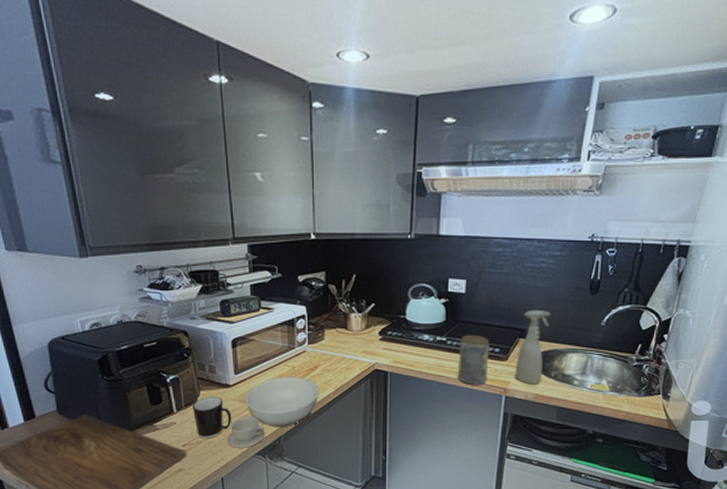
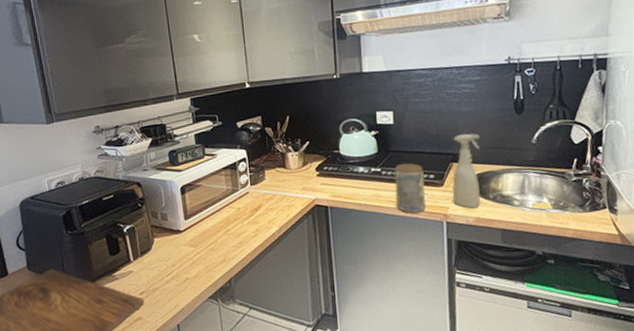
mug: present [192,396,232,438] -> none [147,243,185,285]
teacup: present [226,416,265,448] -> none [180,259,216,293]
bowl: present [245,377,319,428] -> none [195,218,265,270]

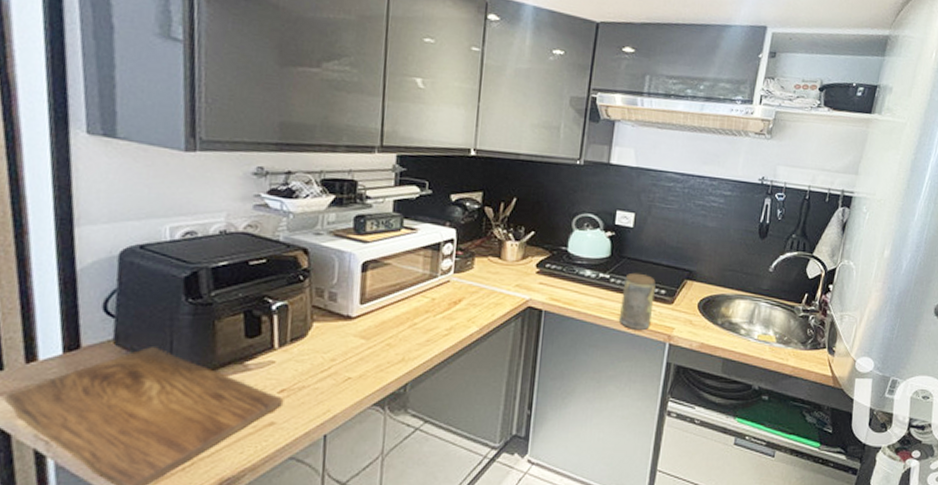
spray bottle: present [452,133,481,209] -> none [680,250,720,332]

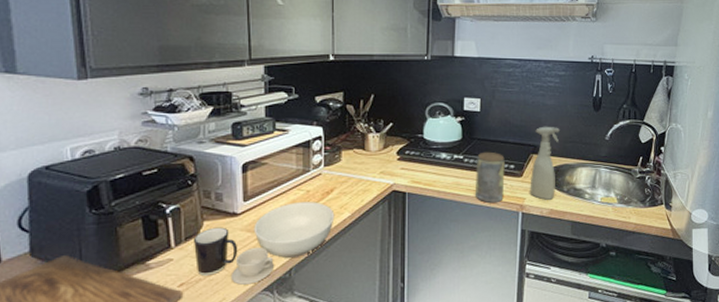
mug: none [299,330,350,383] -> present [193,227,238,276]
teacup: none [338,356,388,397] -> present [230,247,274,285]
bowl: none [368,310,461,373] -> present [253,202,335,259]
spray bottle: none [680,250,720,332] -> present [530,126,560,200]

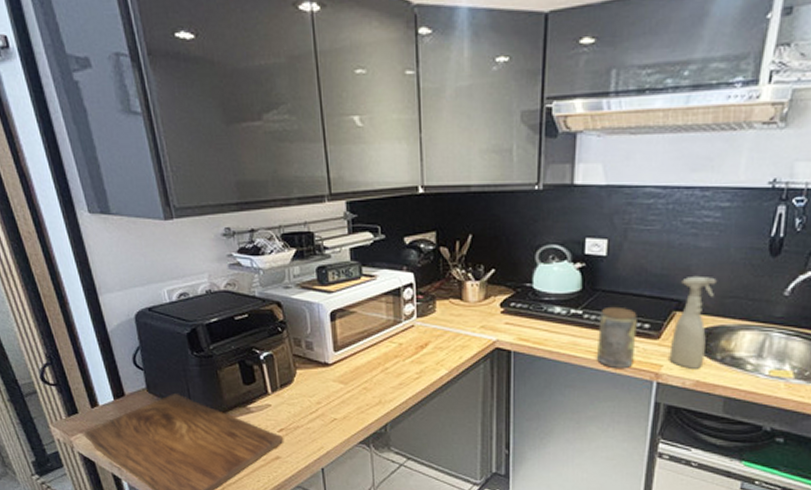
mug: present [193,227,238,276] -> none [288,376,332,424]
teacup: present [230,247,274,285] -> none [326,399,369,436]
bowl: present [253,202,335,259] -> none [346,355,430,414]

